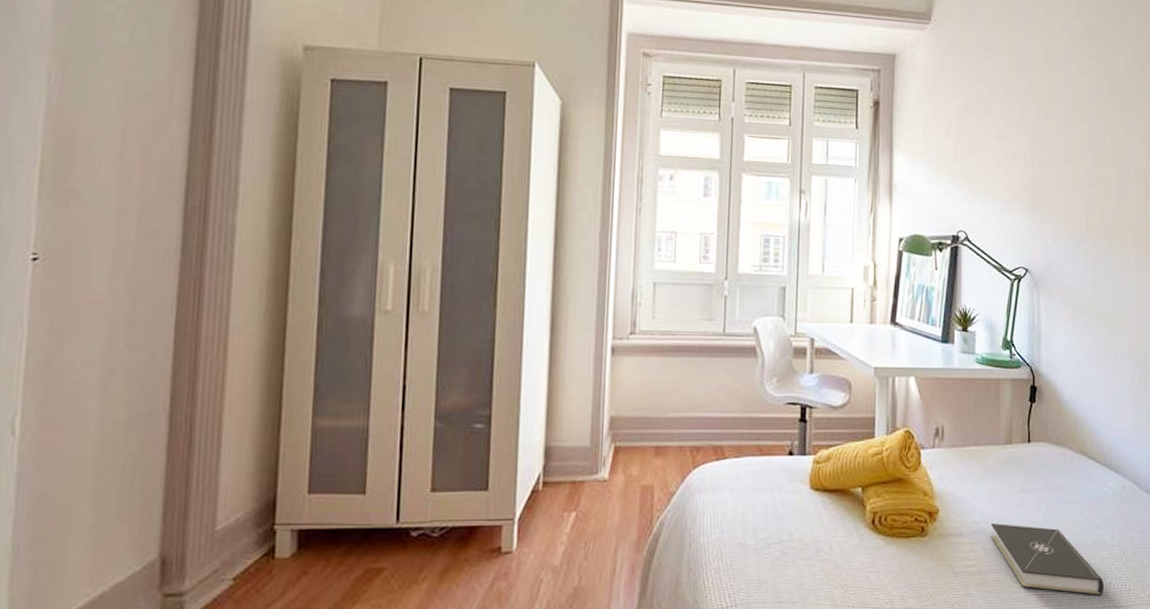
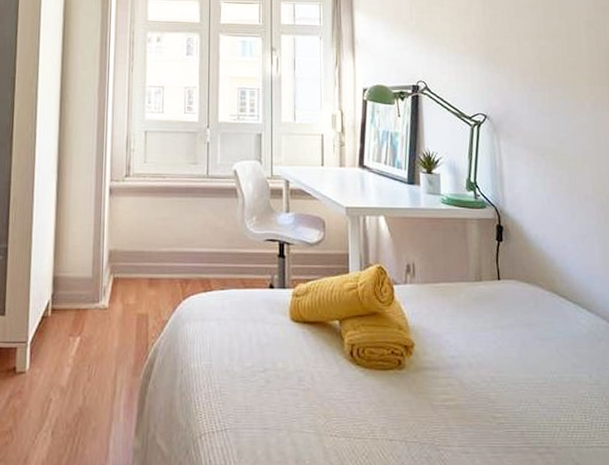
book: present [990,524,1105,596] -> none [466,359,586,436]

